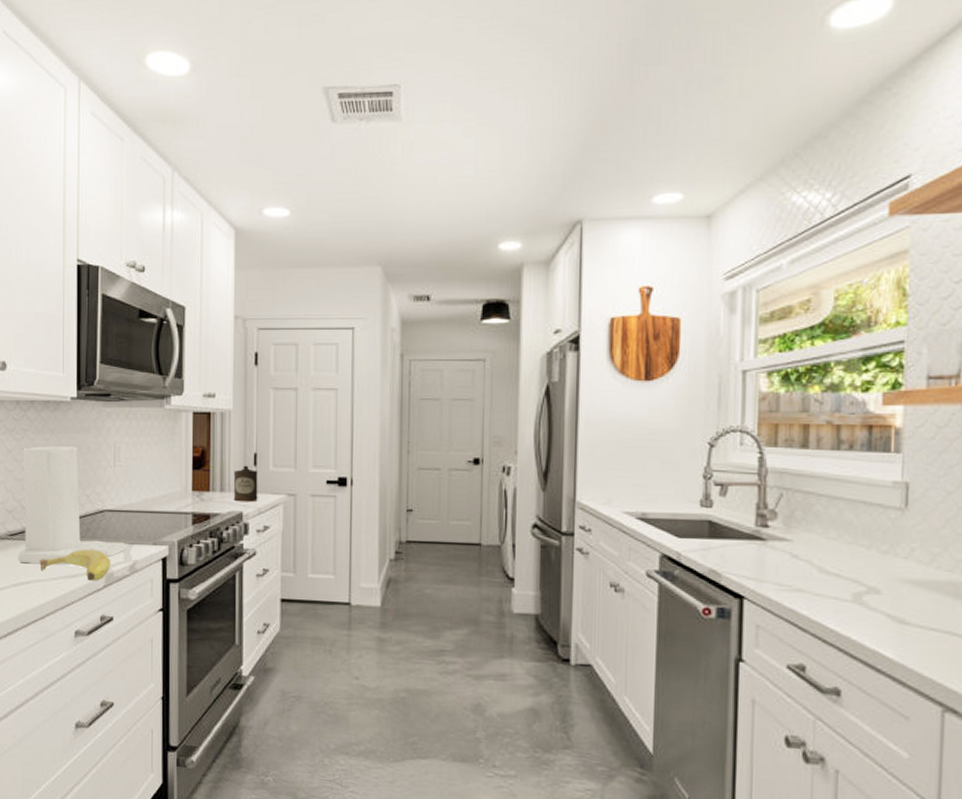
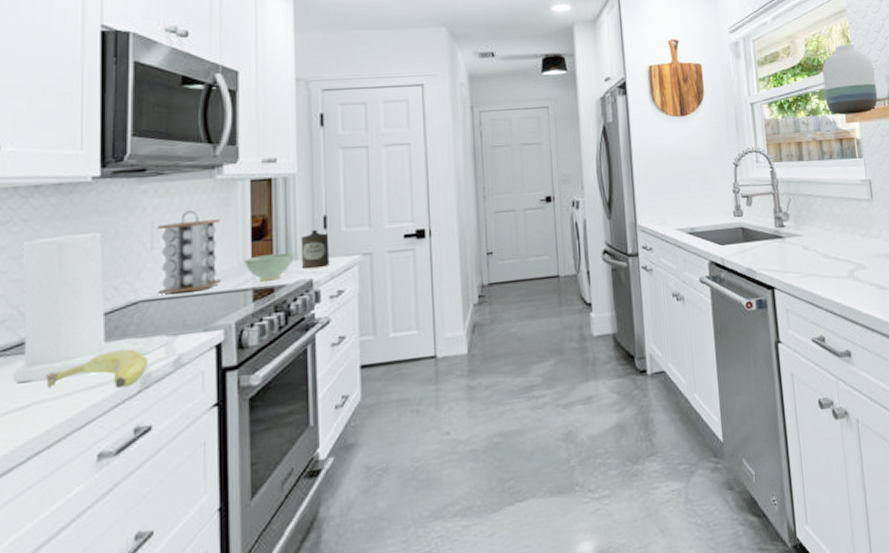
spice rack: none [118,434,168,509] -> present [158,209,221,295]
bowl: none [185,484,228,508] -> present [243,252,294,282]
vase: none [854,299,941,394] -> present [822,44,877,115]

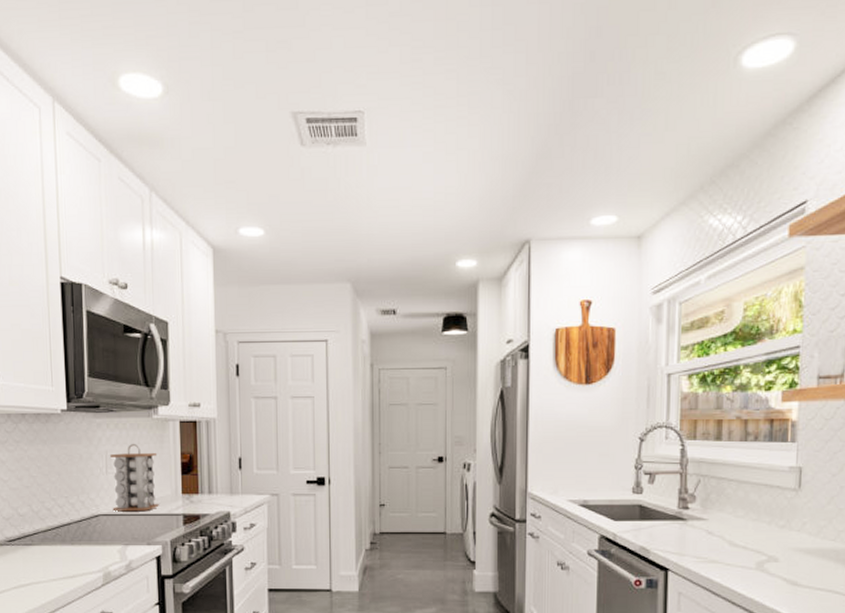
paper towel: present [13,232,168,384] -> none [16,456,122,567]
fruit: present [46,349,149,389] -> none [39,551,108,580]
bowl: present [243,252,294,282] -> none [175,487,215,509]
canister: present [300,229,330,270] -> none [220,469,244,503]
vase: present [822,44,877,115] -> none [759,310,829,392]

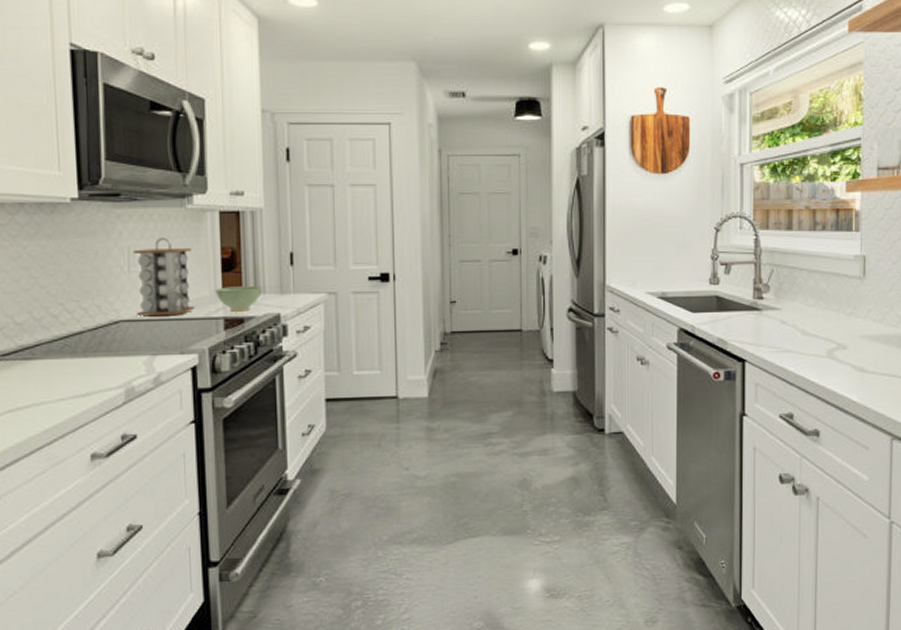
bowl: none [175,487,215,509] -> present [214,286,262,312]

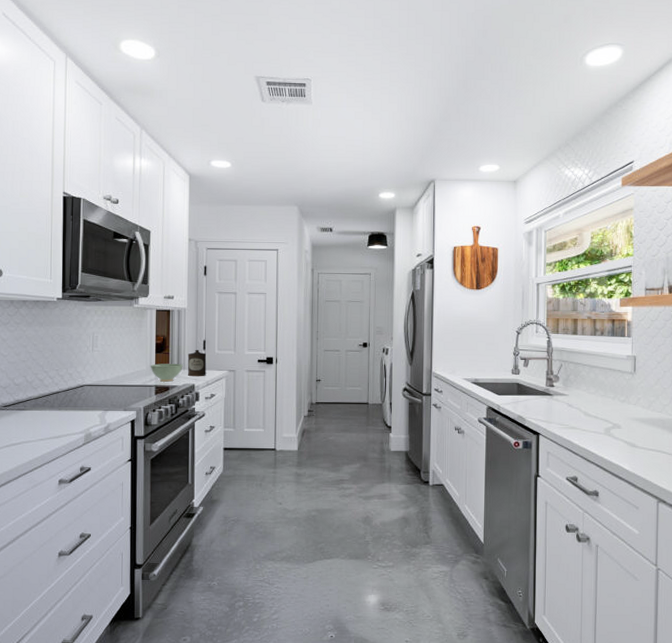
spice rack: present [134,237,195,317] -> none [96,327,136,383]
canister: none [268,265,296,304] -> present [187,349,207,377]

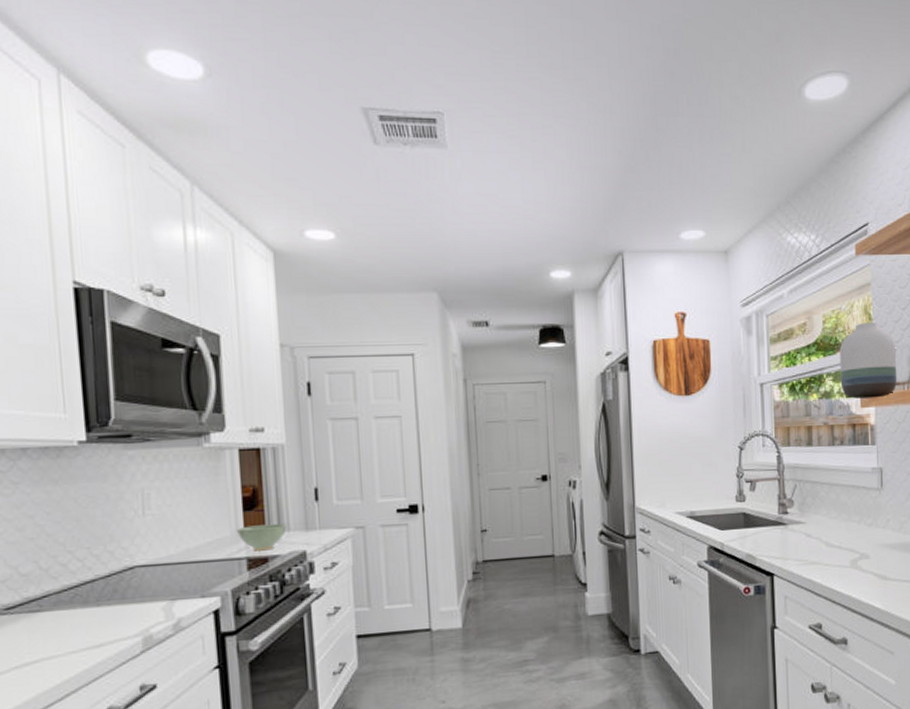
canister: present [187,349,207,377] -> none [292,501,323,541]
vase: none [603,239,652,300] -> present [839,322,896,399]

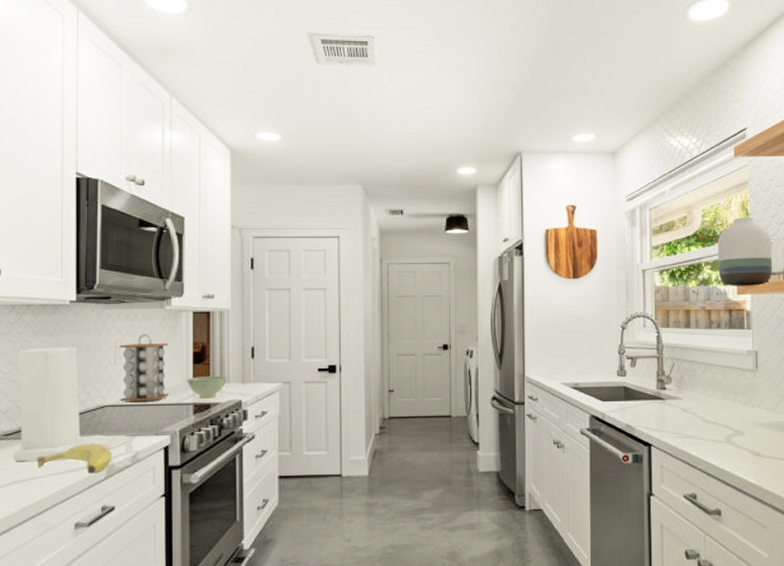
paper towel: none [15,497,167,641] -> present [13,347,127,462]
fruit: none [50,612,149,648] -> present [37,443,113,474]
spice rack: none [148,477,215,561] -> present [120,333,169,402]

